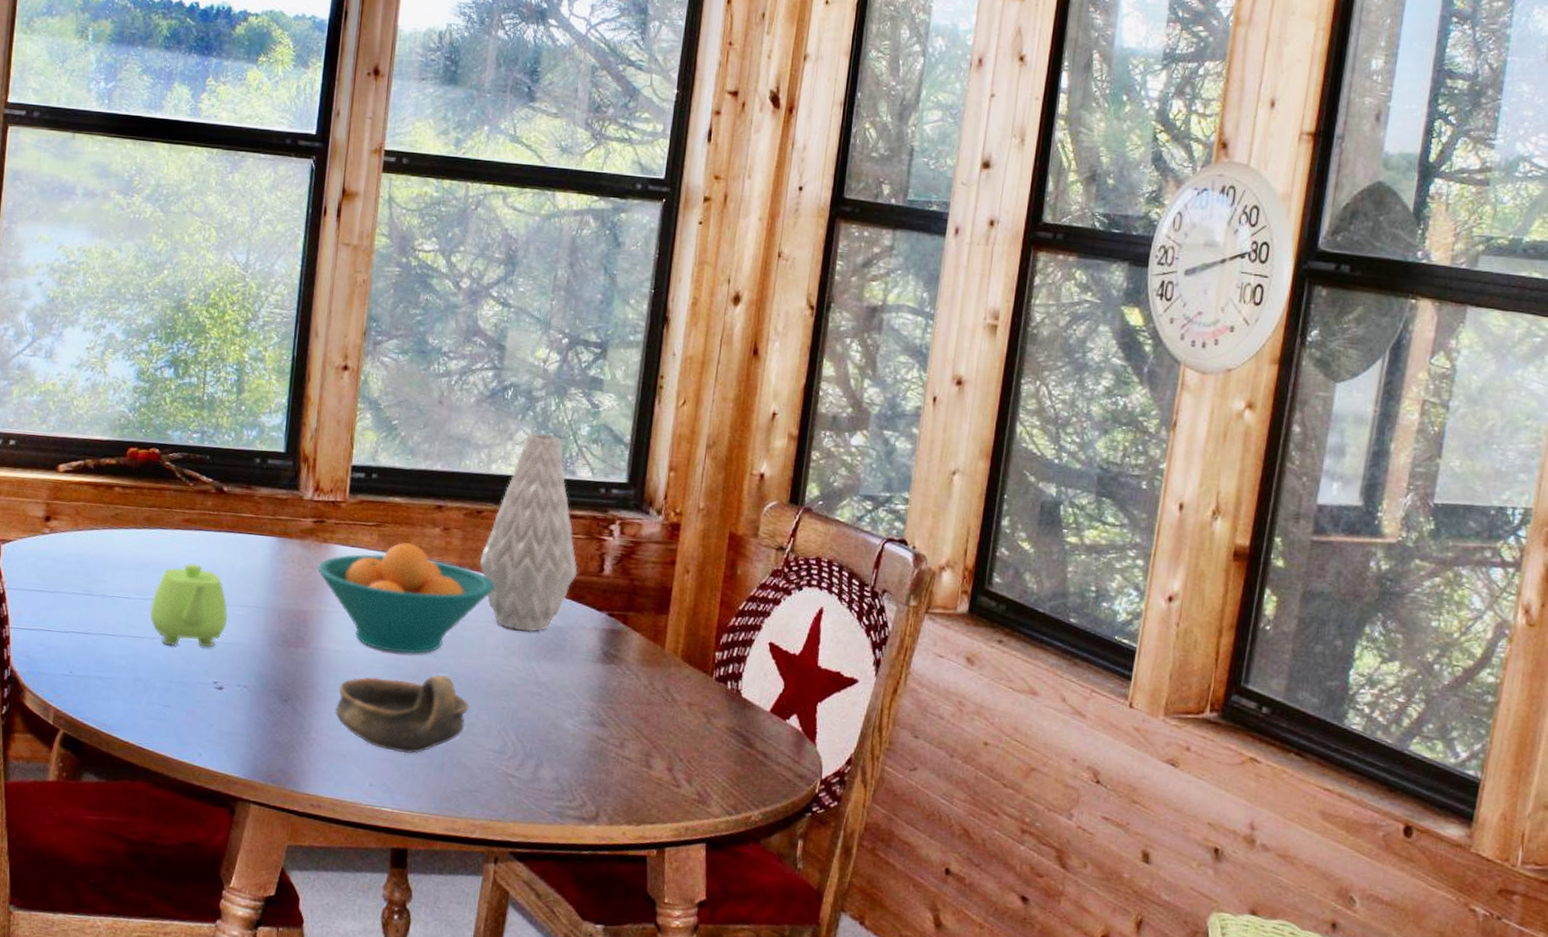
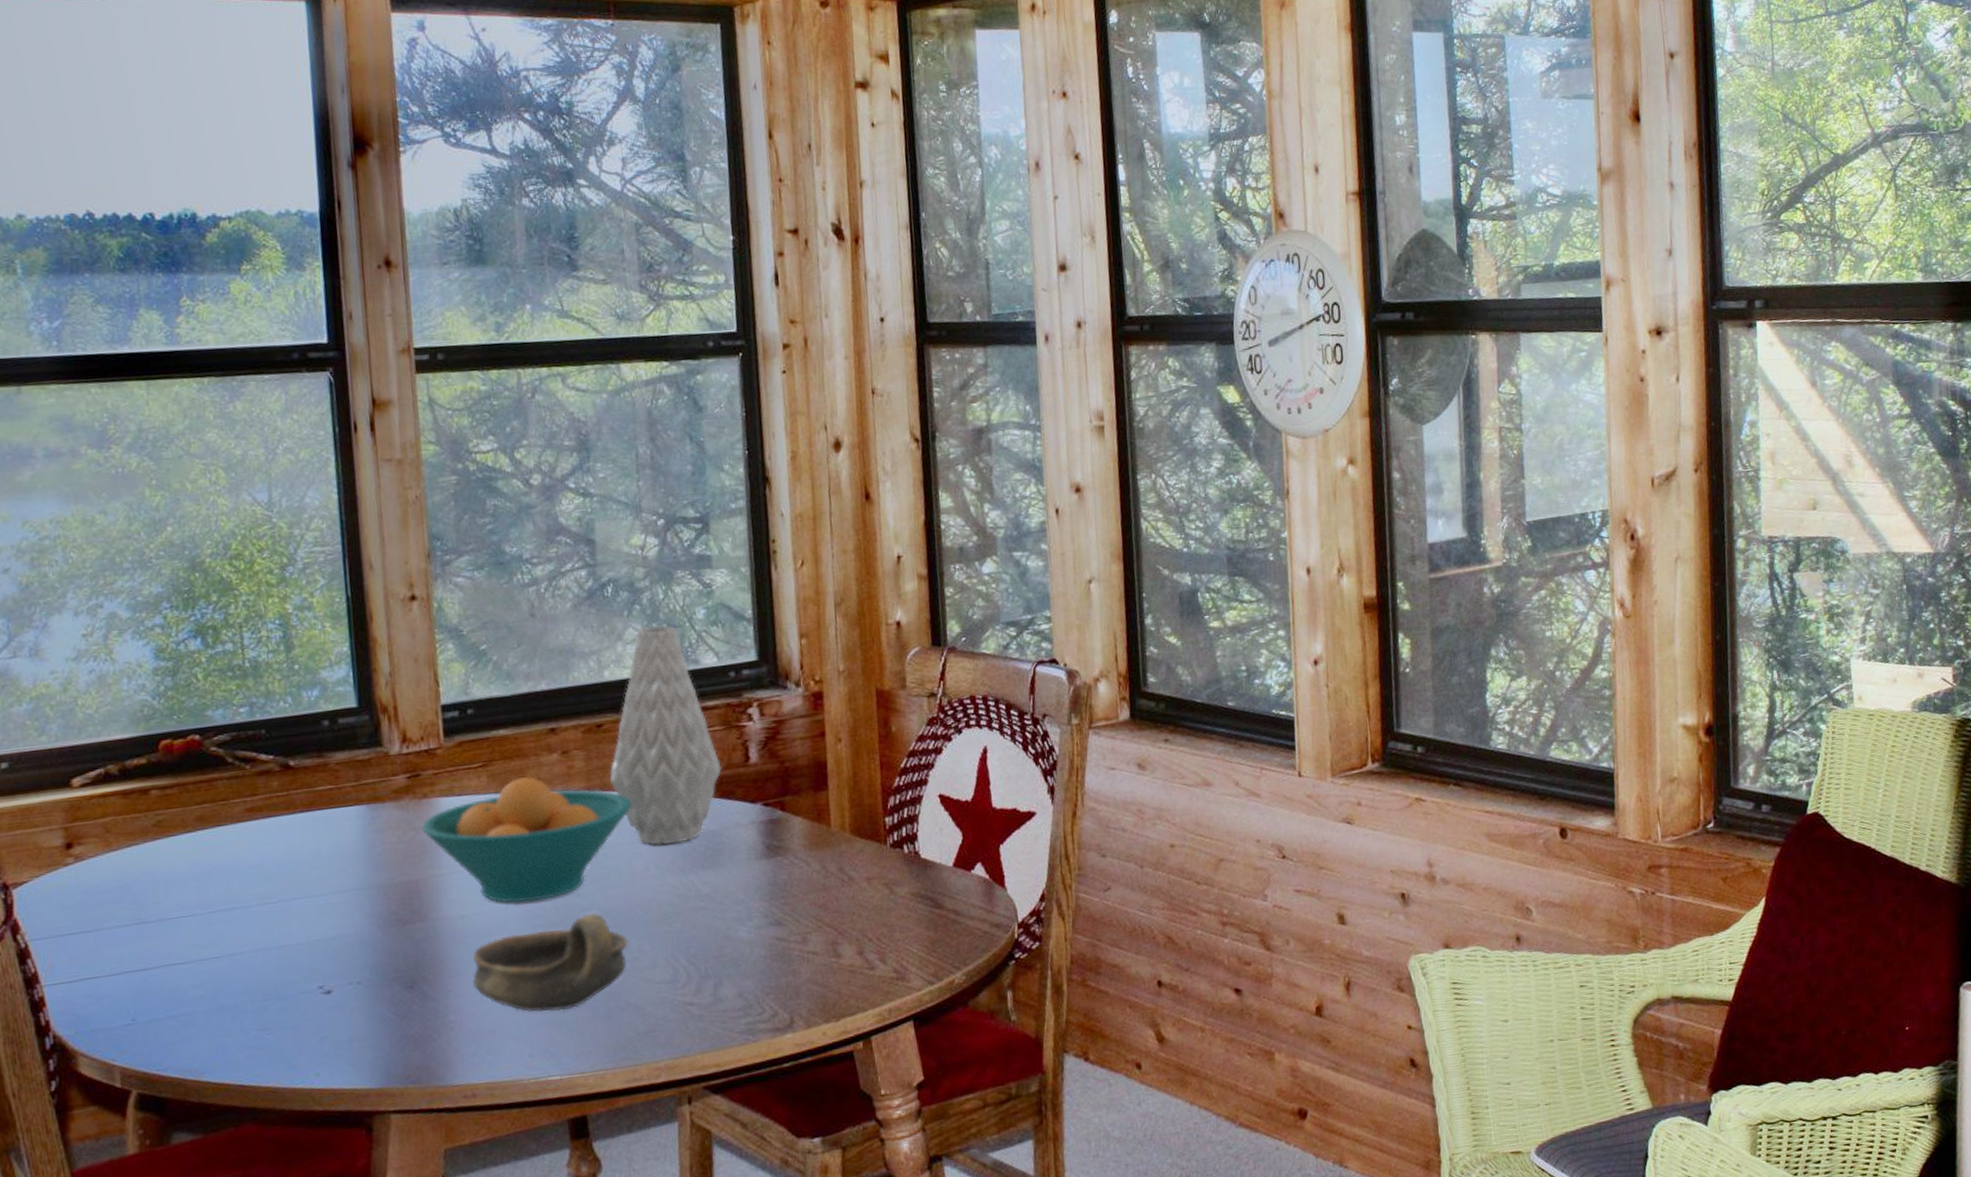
teapot: present [150,564,228,648] -> none [223,857,323,958]

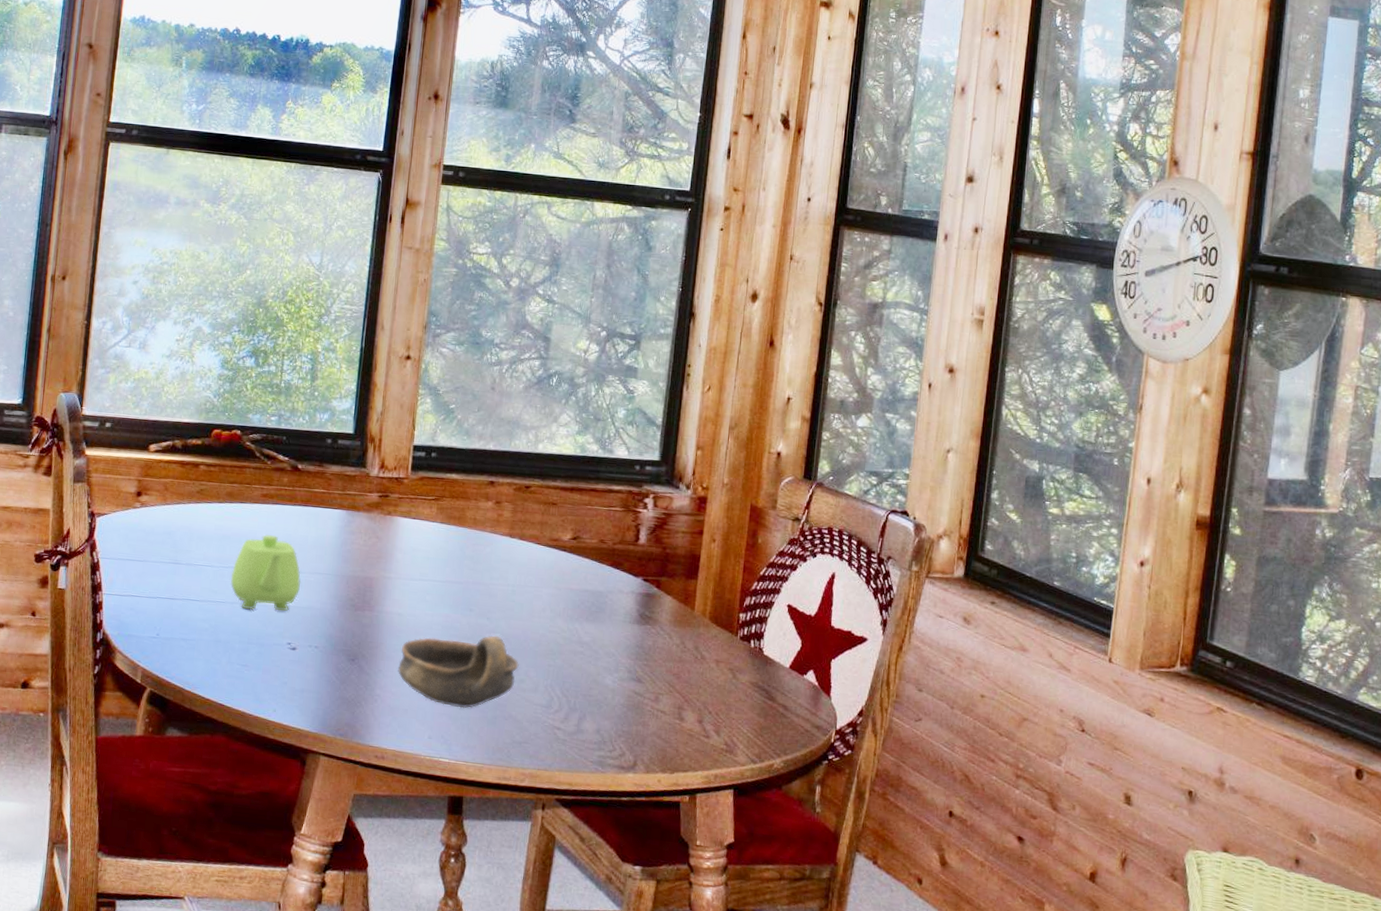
teapot: none [223,857,323,958] -> present [231,535,301,611]
fruit bowl: present [422,776,632,904] -> none [383,515,541,617]
vase: present [609,625,722,846] -> none [528,415,616,596]

